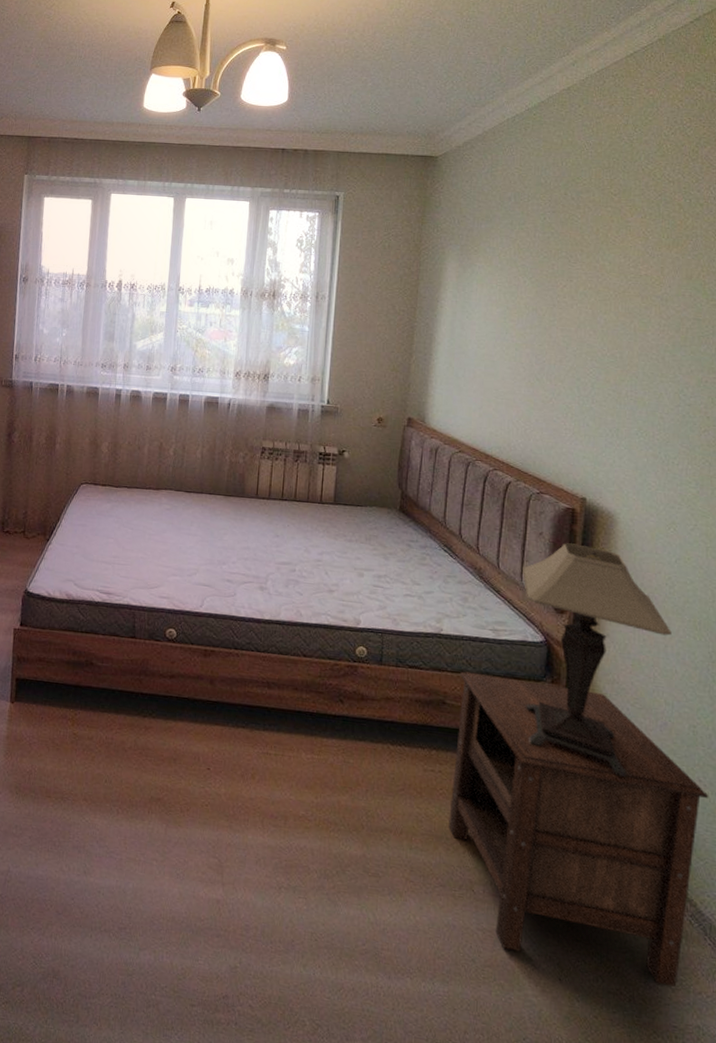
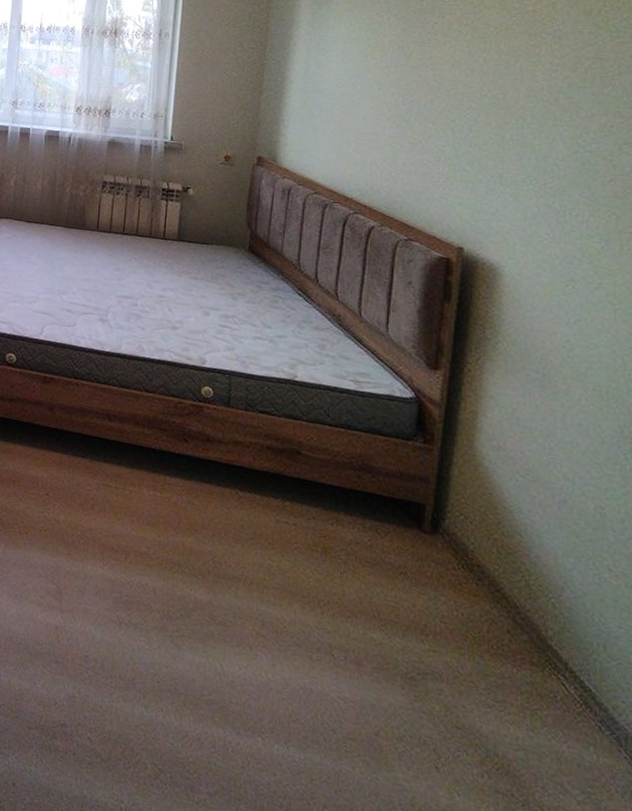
nightstand: present [448,671,709,987] -> none [304,422,622,799]
table lamp: present [523,543,672,778] -> none [388,294,571,556]

